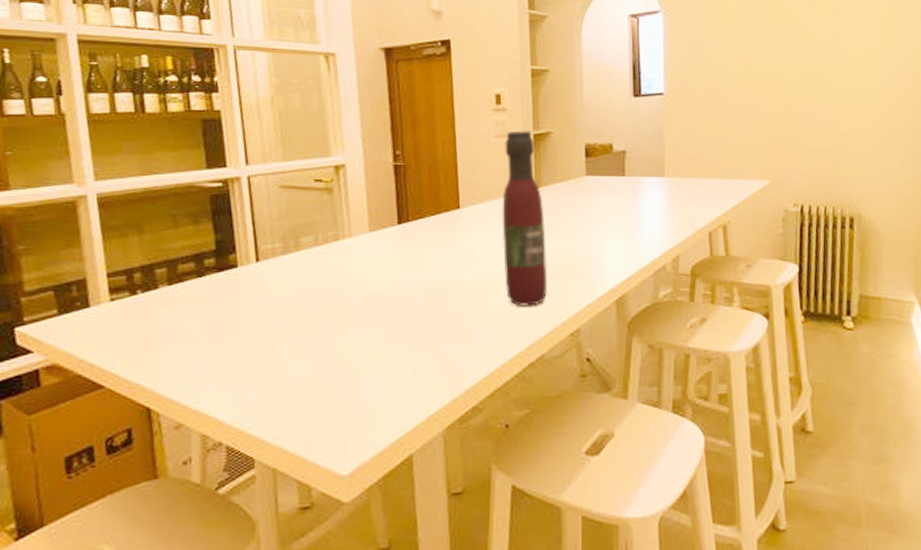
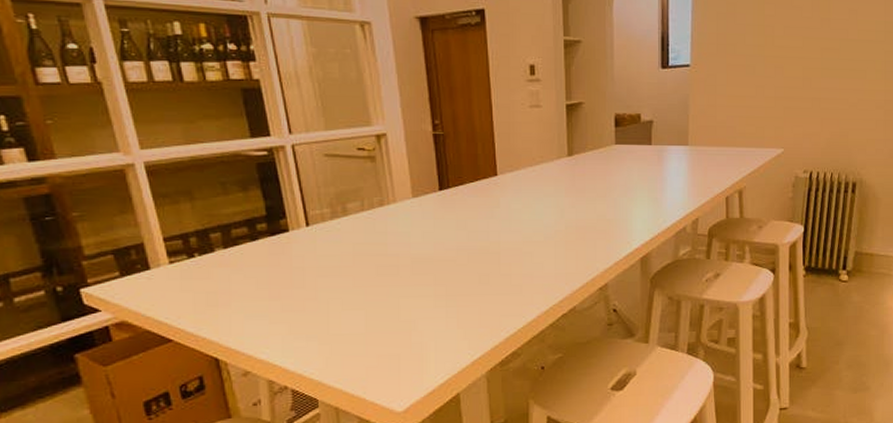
wine bottle: present [502,130,547,306] -> none [536,101,578,265]

